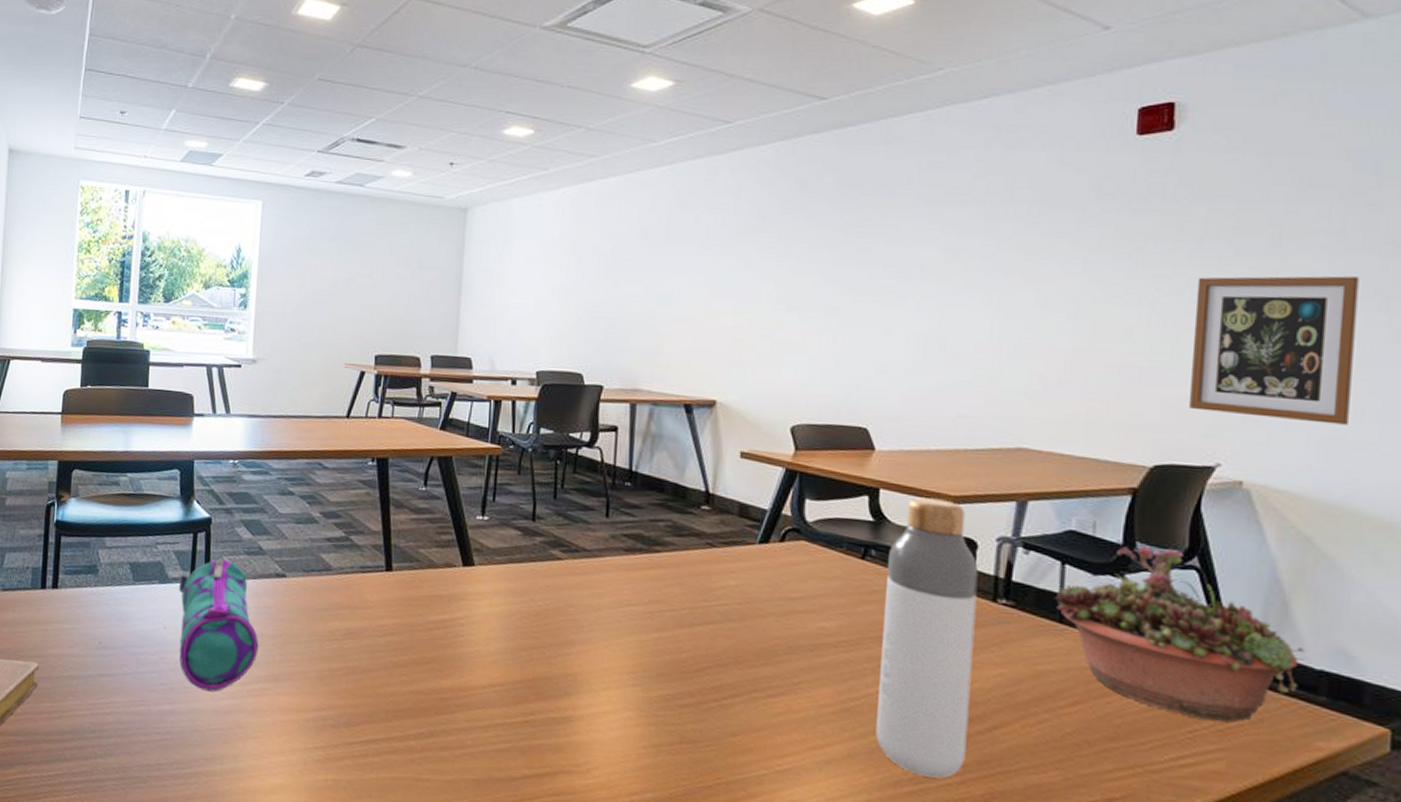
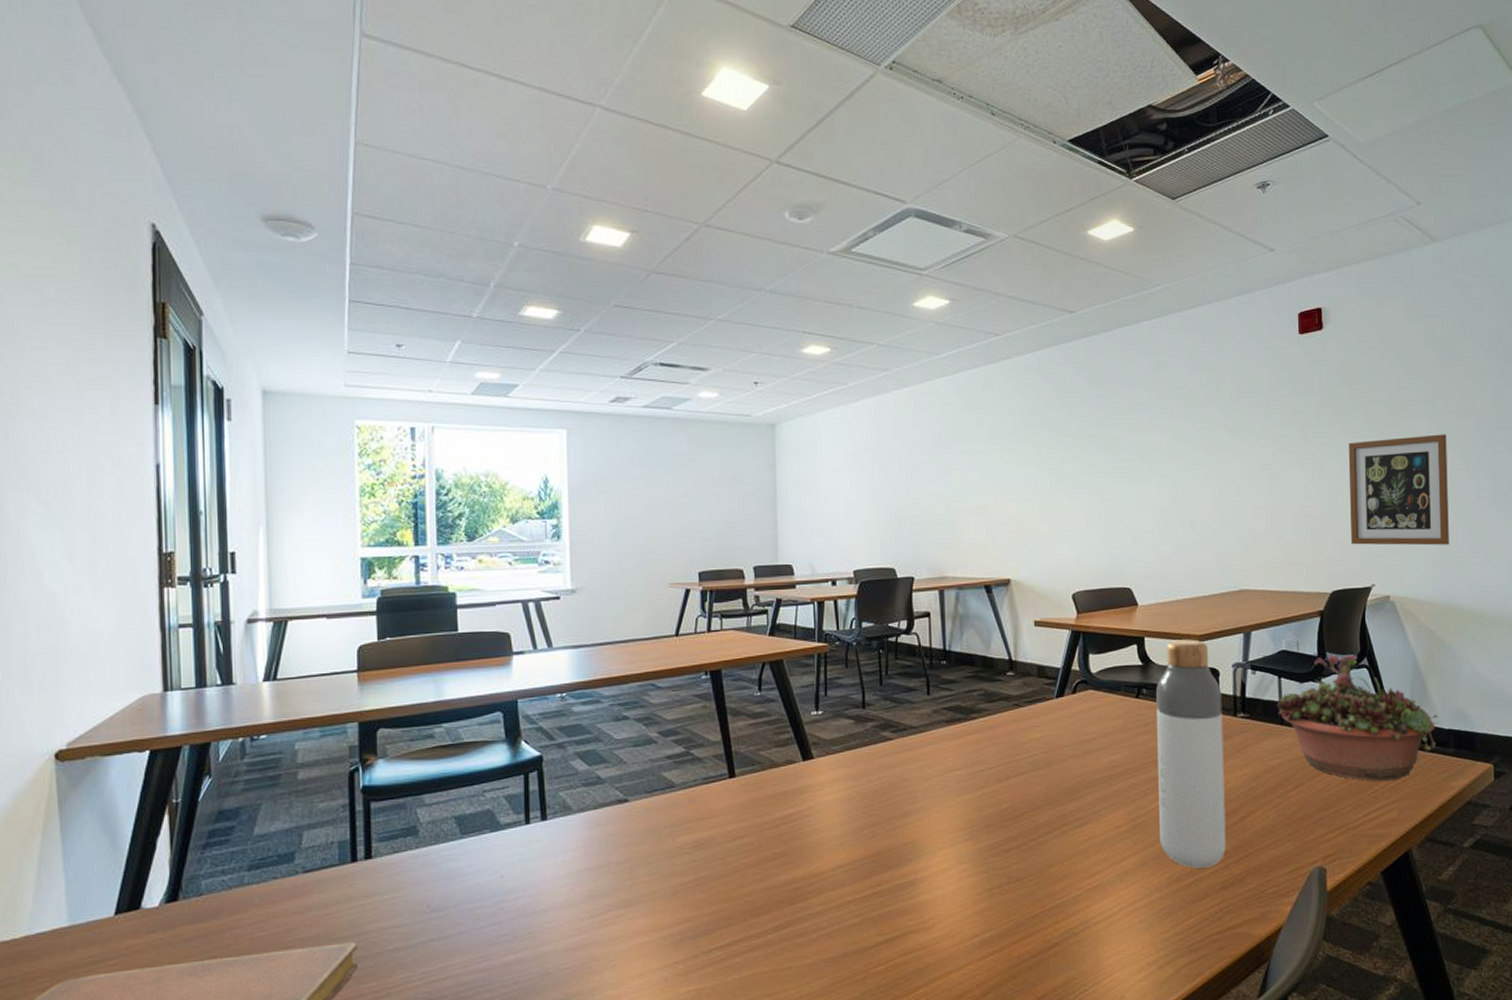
pencil case: present [179,558,259,692] -> none [513,795,607,932]

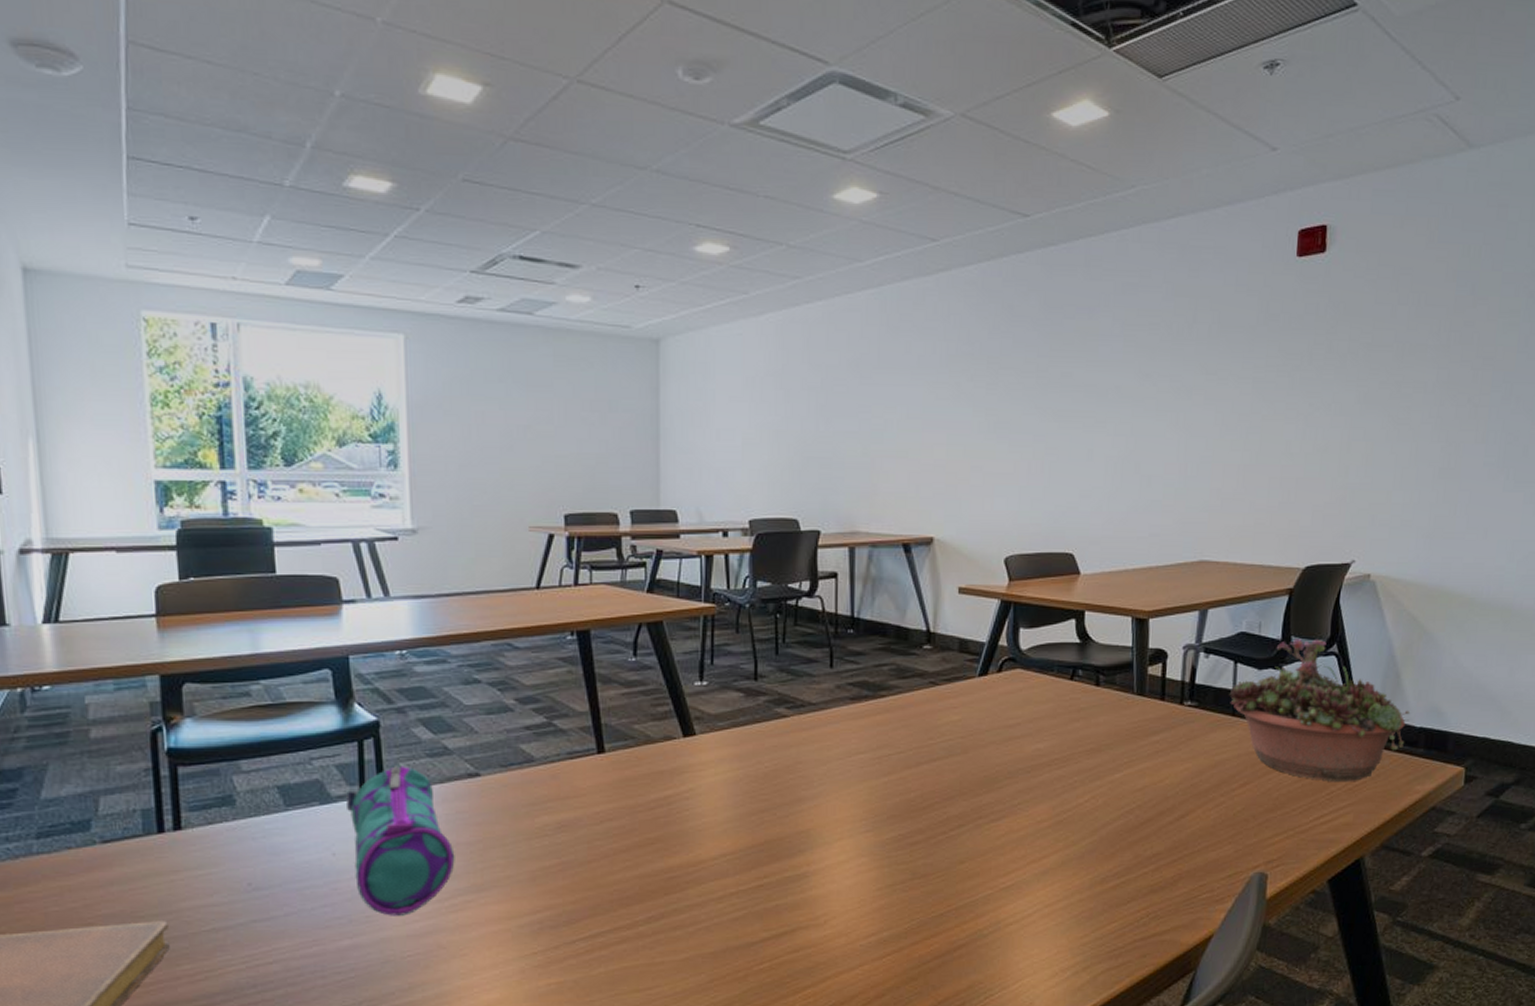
pencil case: none [513,795,607,932] -> present [346,766,455,916]
bottle: present [1156,639,1226,869] -> none [1085,615,1169,870]
wall art: present [1348,434,1449,546] -> none [1333,386,1458,518]

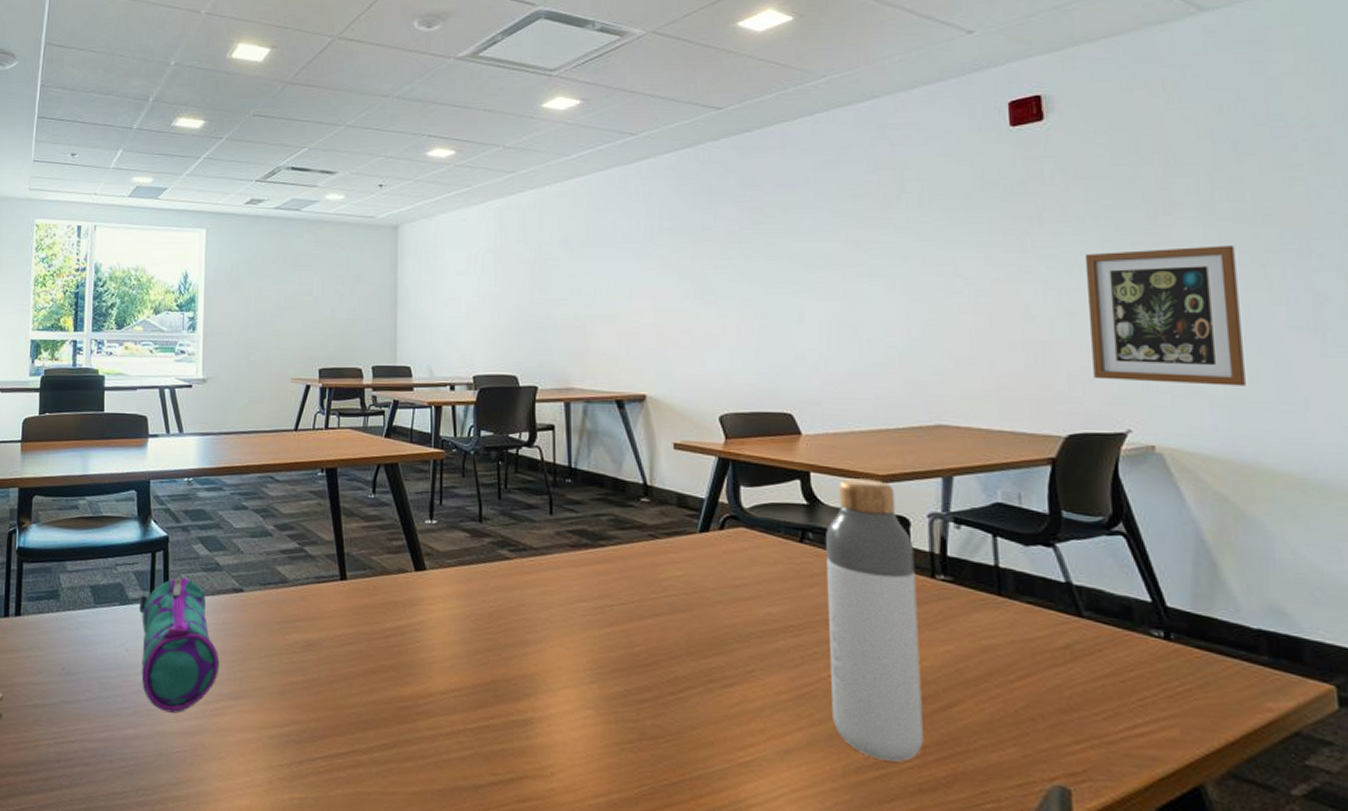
bottle: none [1085,615,1169,870] -> present [826,478,924,762]
succulent planter: present [1229,639,1410,782] -> none [991,514,1241,688]
wall art: none [1333,386,1458,518] -> present [1084,245,1246,386]

